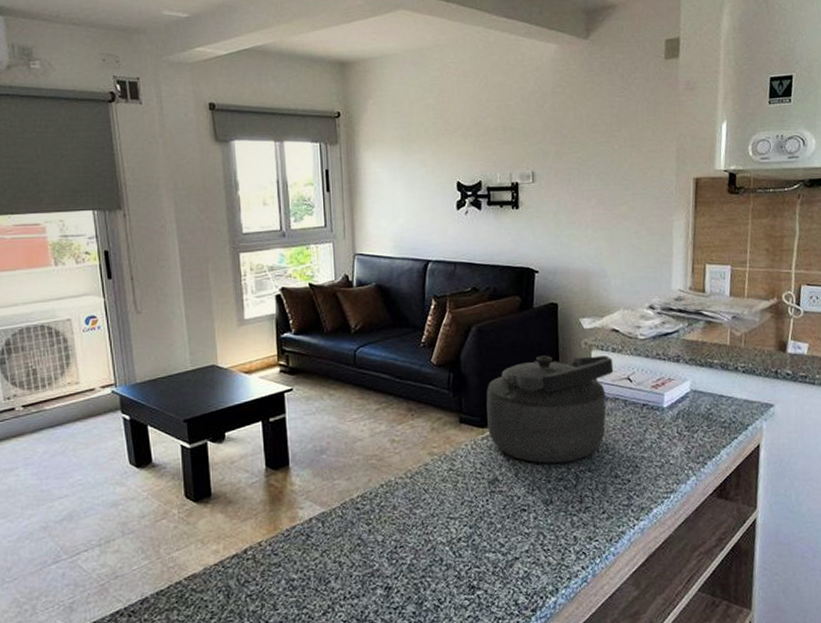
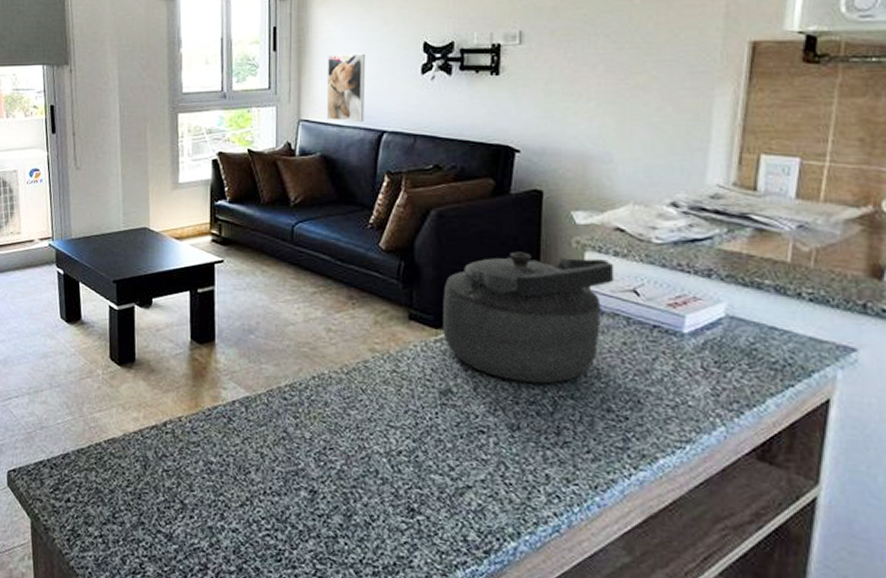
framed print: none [375,192,412,254] -> present [326,53,365,123]

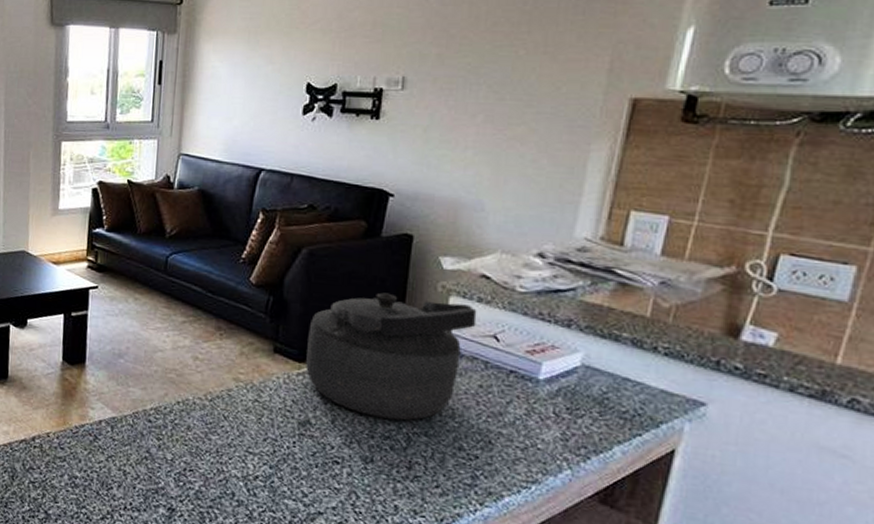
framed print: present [326,53,365,123] -> none [206,90,248,160]

